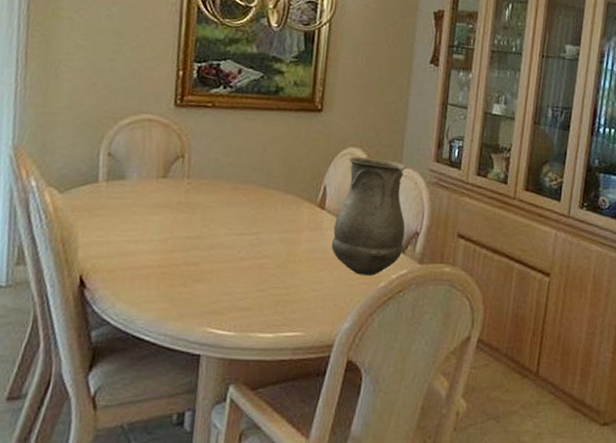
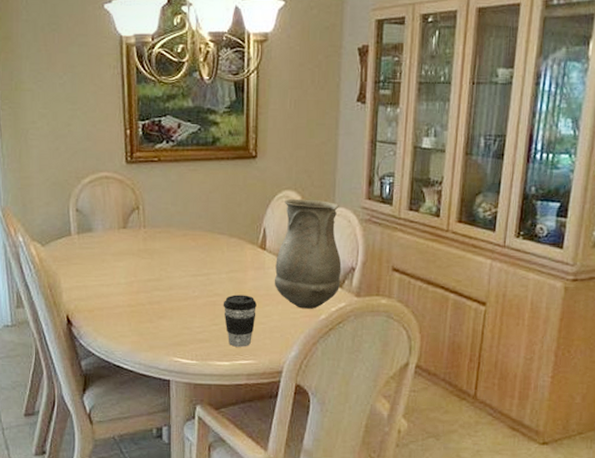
coffee cup: none [271,257,310,317] -> present [223,294,257,347]

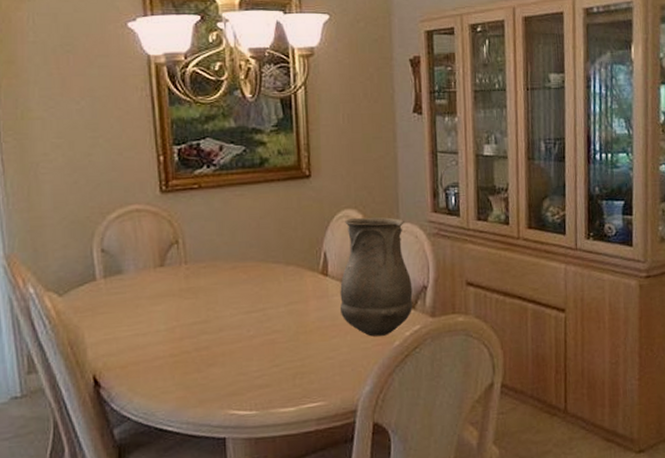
coffee cup: present [223,294,257,347] -> none [283,328,323,389]

